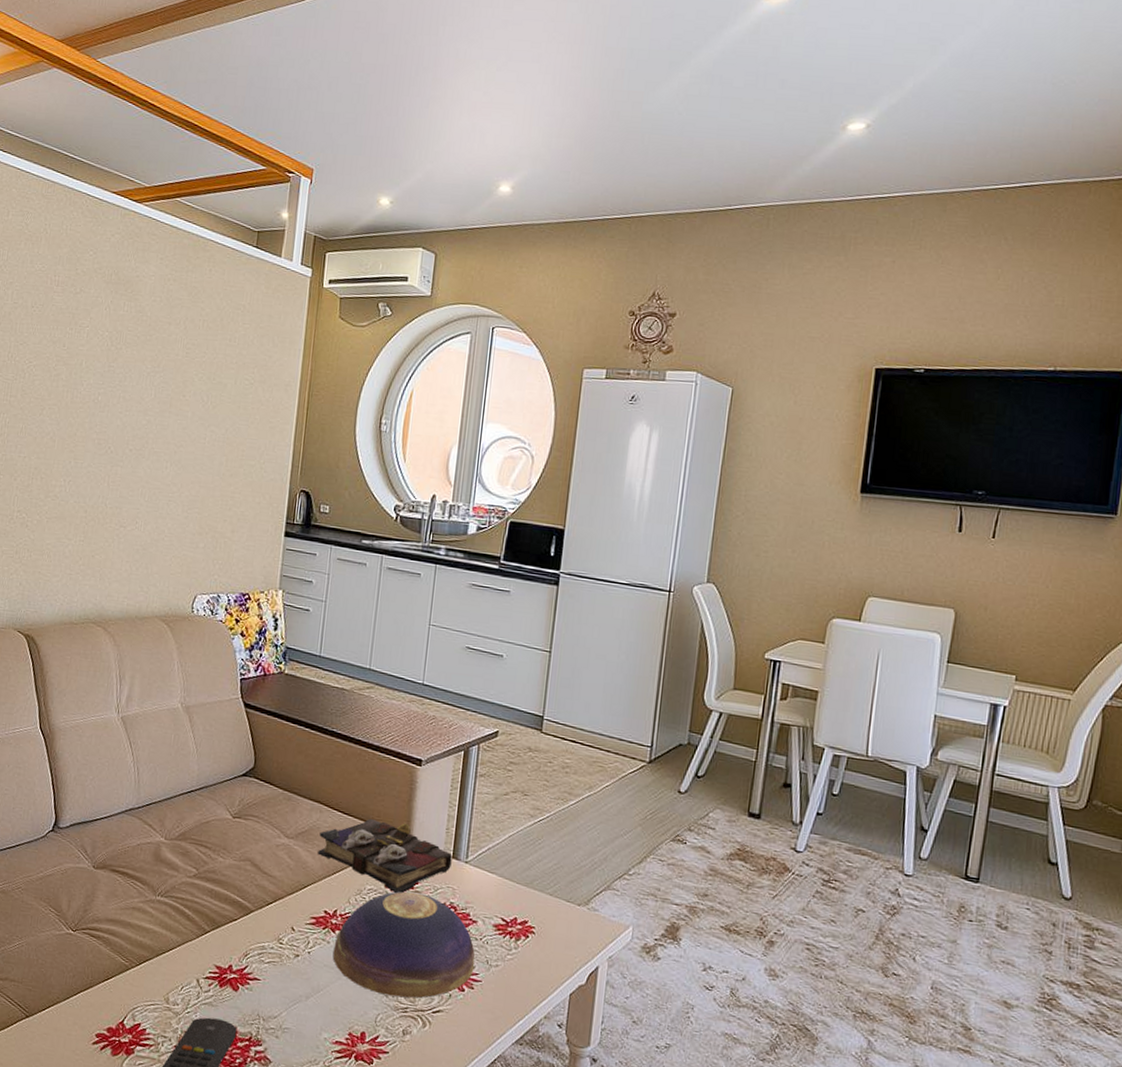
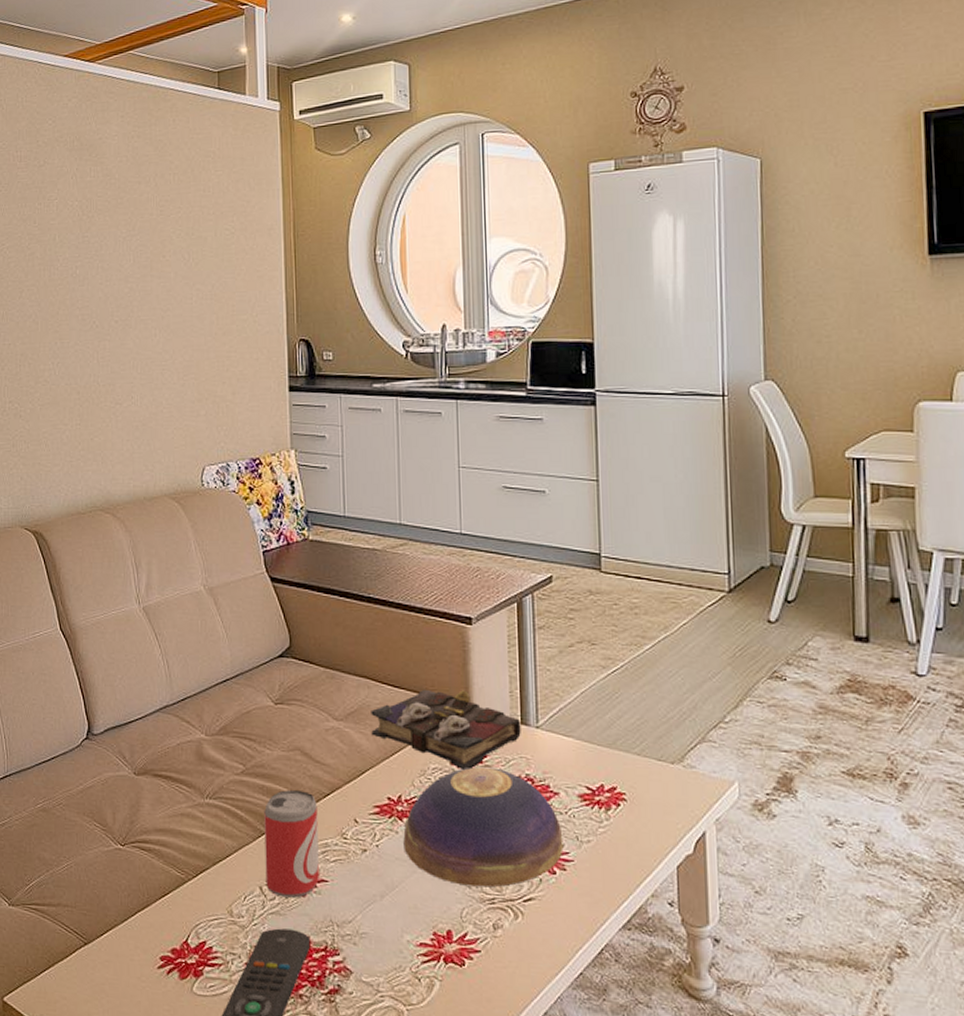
beer can: none [203,895,260,992] -> present [264,789,319,898]

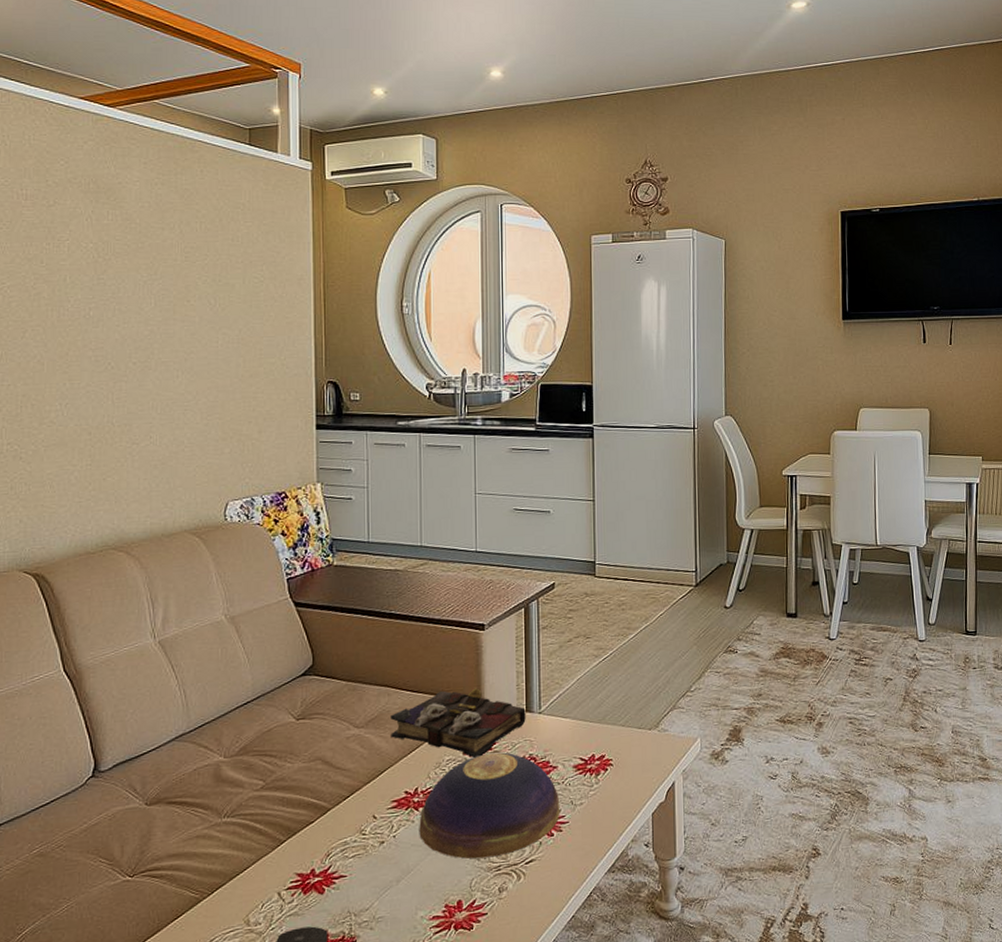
beer can: present [264,789,319,898] -> none [284,796,338,899]

